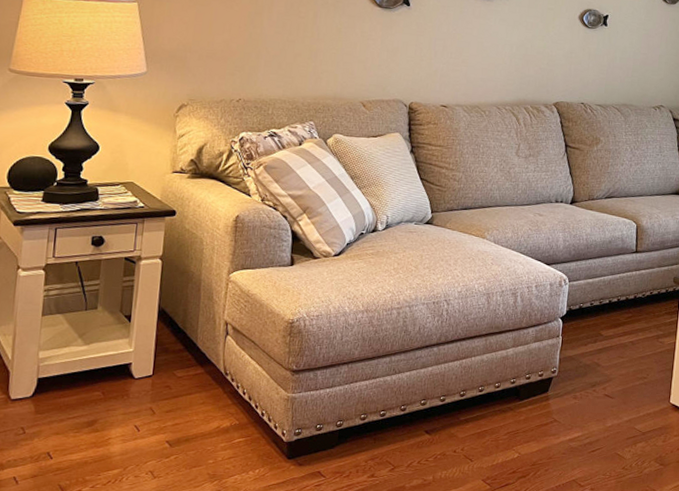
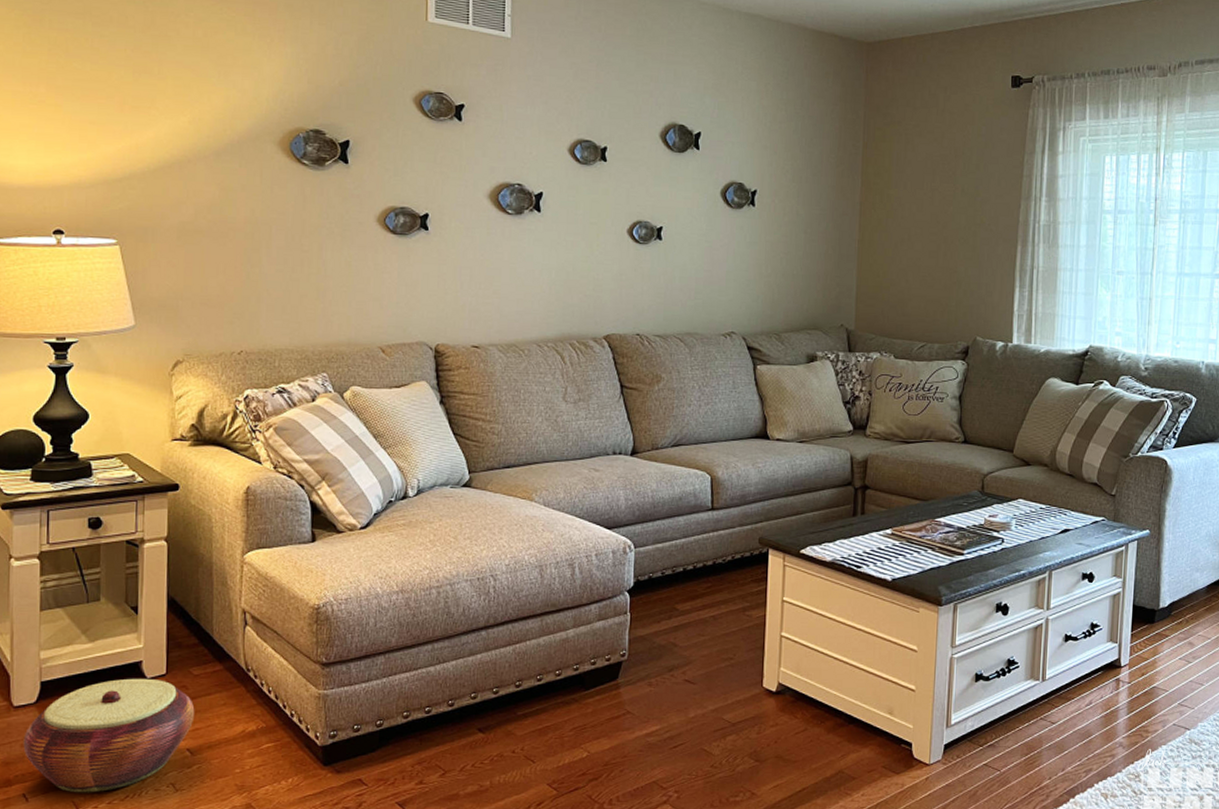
woven basket: none [17,378,176,478] -> present [23,678,195,793]

